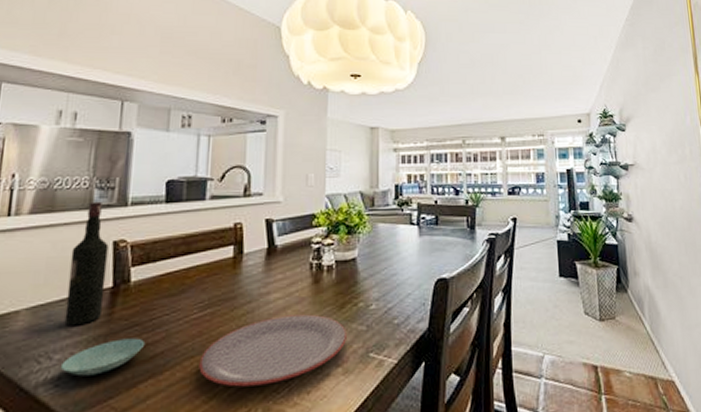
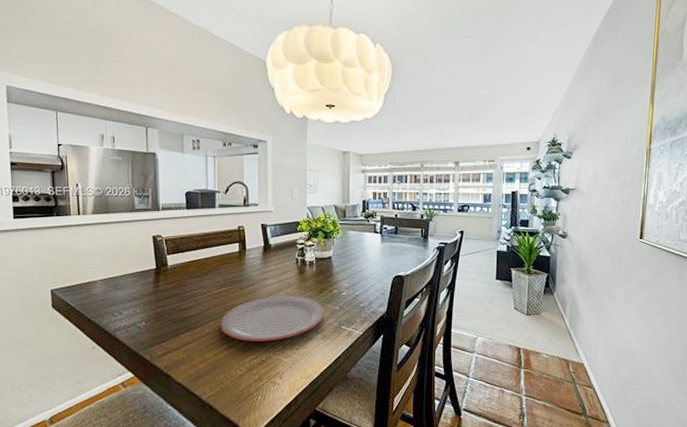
saucer: present [60,338,146,376] -> none [128,304,183,327]
wine bottle: present [64,201,109,326] -> none [125,206,151,294]

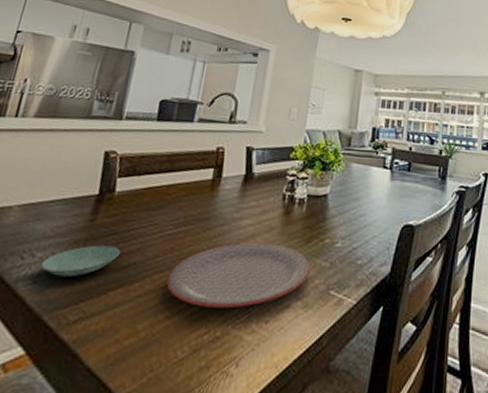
saucer: none [128,304,183,327] -> present [40,245,121,277]

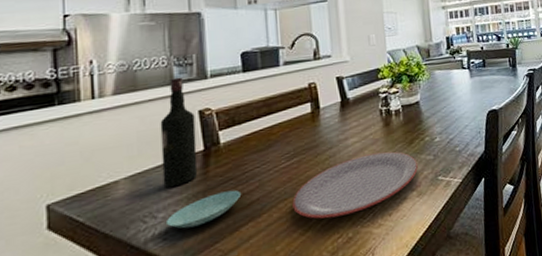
wine bottle: none [50,112,100,227] -> present [160,77,198,188]

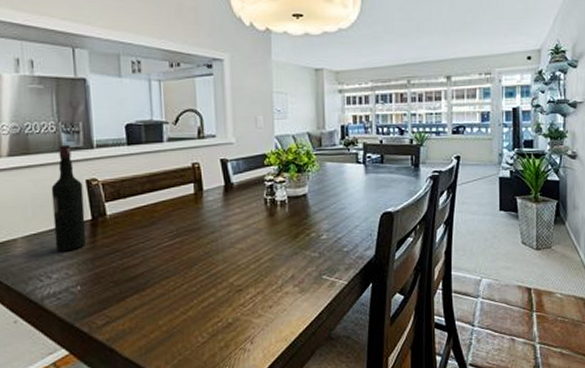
saucer: present [165,190,242,229] -> none [59,261,127,292]
plate: present [292,151,418,219] -> none [174,242,301,302]

